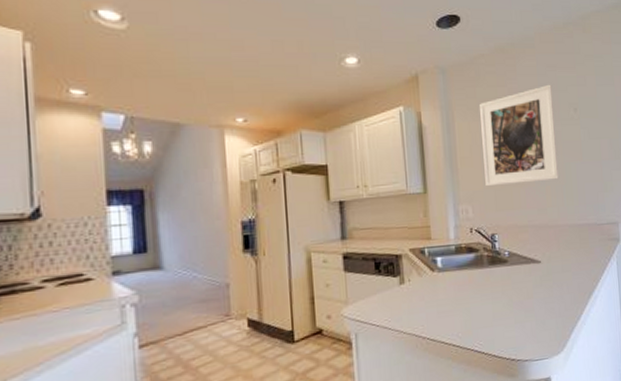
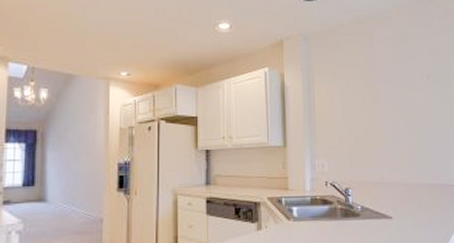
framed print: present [480,84,560,187] -> none [338,53,412,144]

